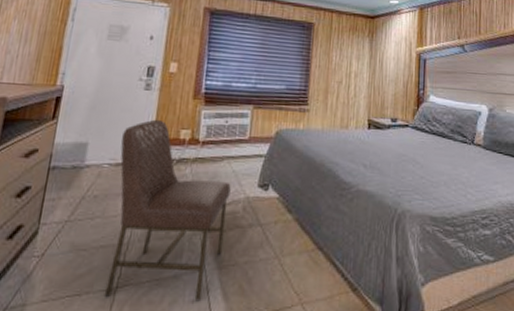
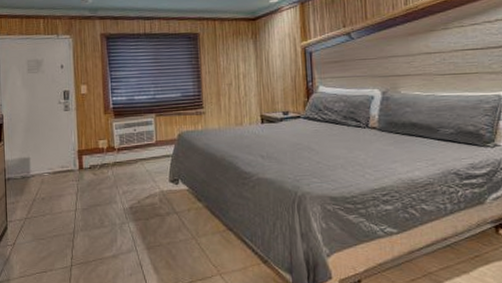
chair: present [104,119,231,302] -> none [53,134,148,275]

